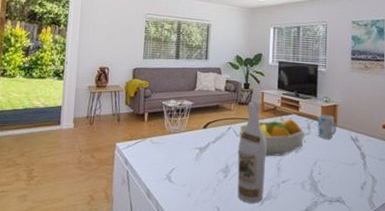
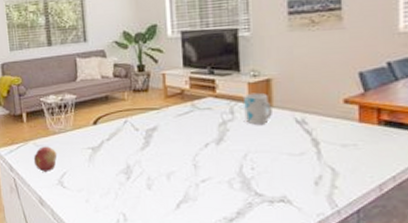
fruit: none [147,144,170,167] -> present [33,146,58,172]
wine bottle: present [237,101,267,203] -> none [139,86,179,207]
fruit bowl: present [238,118,305,157] -> none [137,102,227,152]

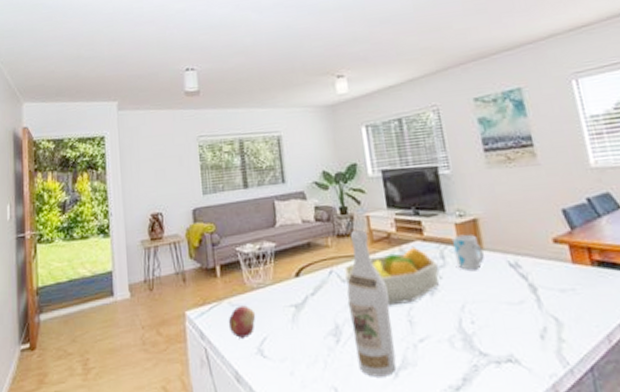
fruit bowl: none [137,102,227,152] -> present [343,247,439,306]
wine bottle: none [139,86,179,207] -> present [347,230,397,377]

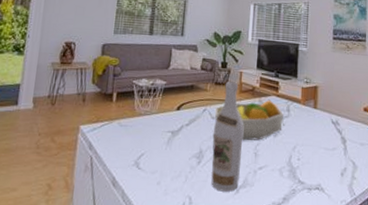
fruit: present [228,305,256,338] -> none [114,127,139,152]
mug: present [452,234,484,270] -> none [297,96,317,122]

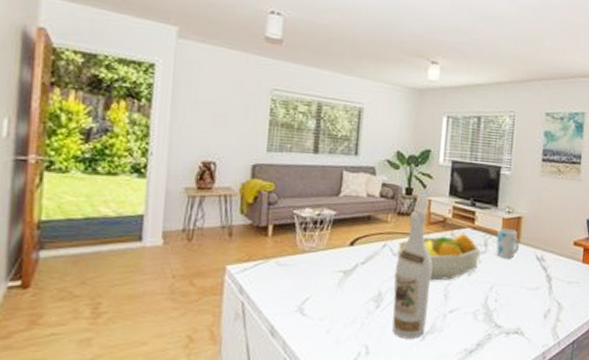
mug: none [297,96,317,122] -> present [496,228,519,259]

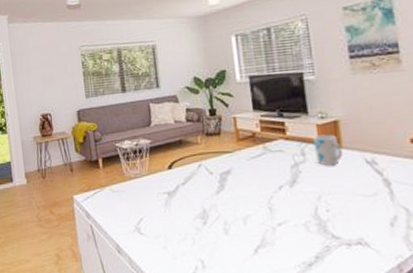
wine bottle: present [392,211,432,339] -> none [214,130,256,253]
fruit bowl: present [396,233,481,281] -> none [211,145,299,195]

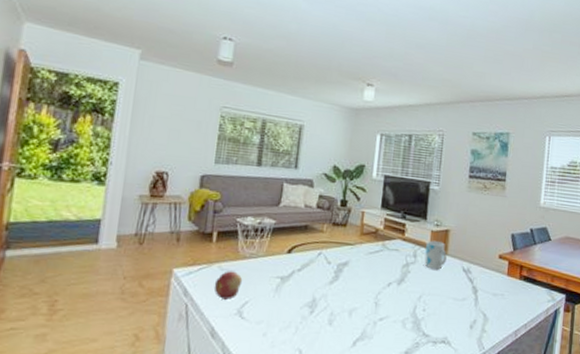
fruit: none [110,192,134,218] -> present [214,271,243,300]

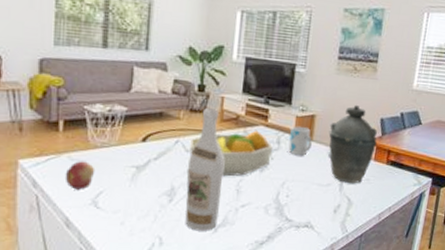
wine bottle: none [324,222,364,345] -> present [185,108,225,231]
fruit bowl: none [331,244,411,289] -> present [189,130,274,177]
kettle: none [462,220,509,299] -> present [328,104,377,184]

